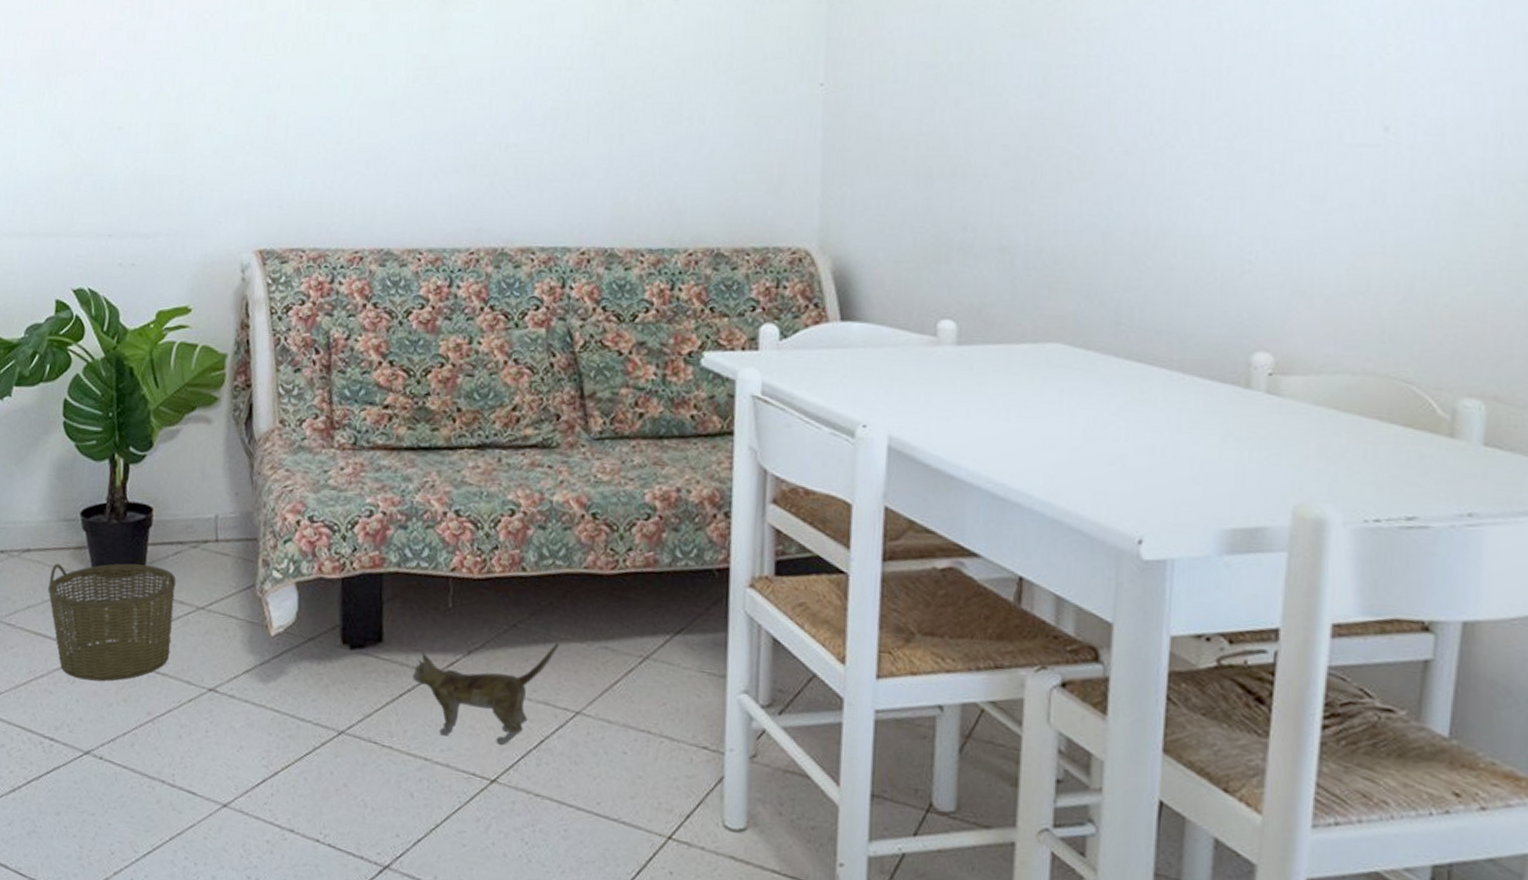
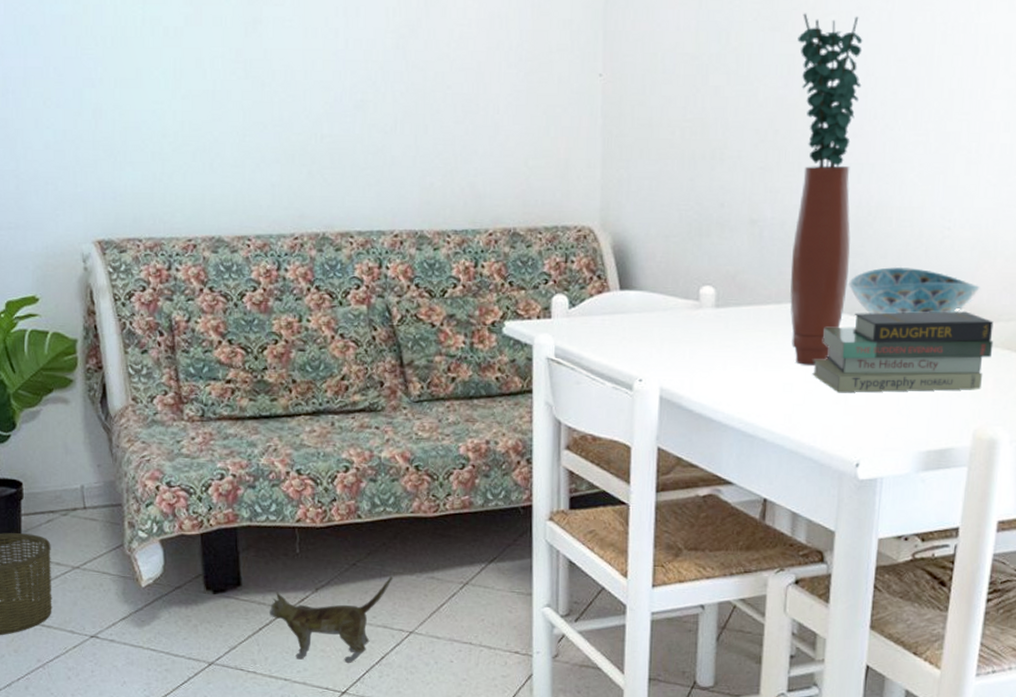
vase: none [1049,19,1134,417] -> present [790,13,863,365]
books: none [1079,357,1315,457] -> present [812,311,994,393]
bowl: none [1123,304,1293,362] -> present [849,266,980,315]

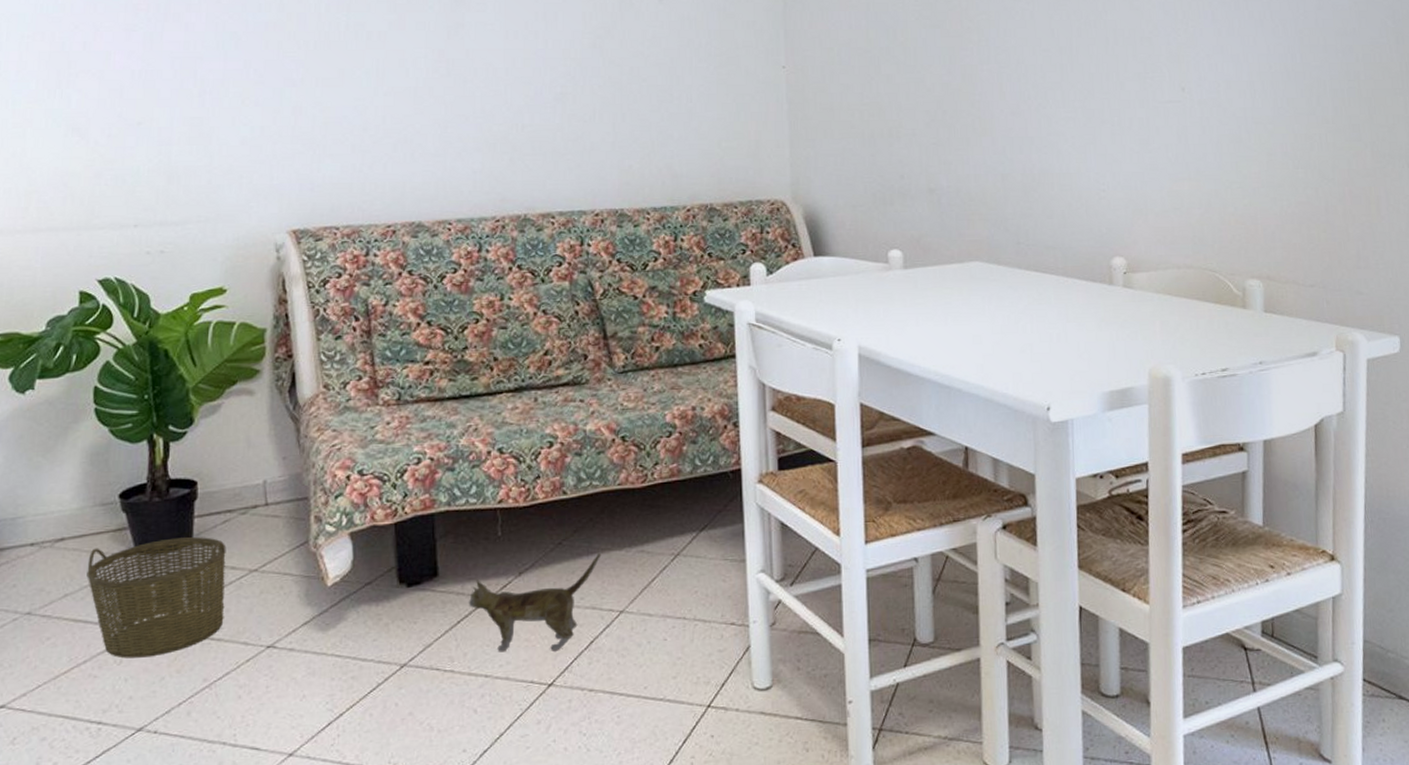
vase: present [790,13,863,365] -> none [955,13,1021,318]
books: present [812,311,994,393] -> none [997,262,1156,342]
bowl: present [849,266,980,315] -> none [1022,225,1137,269]

